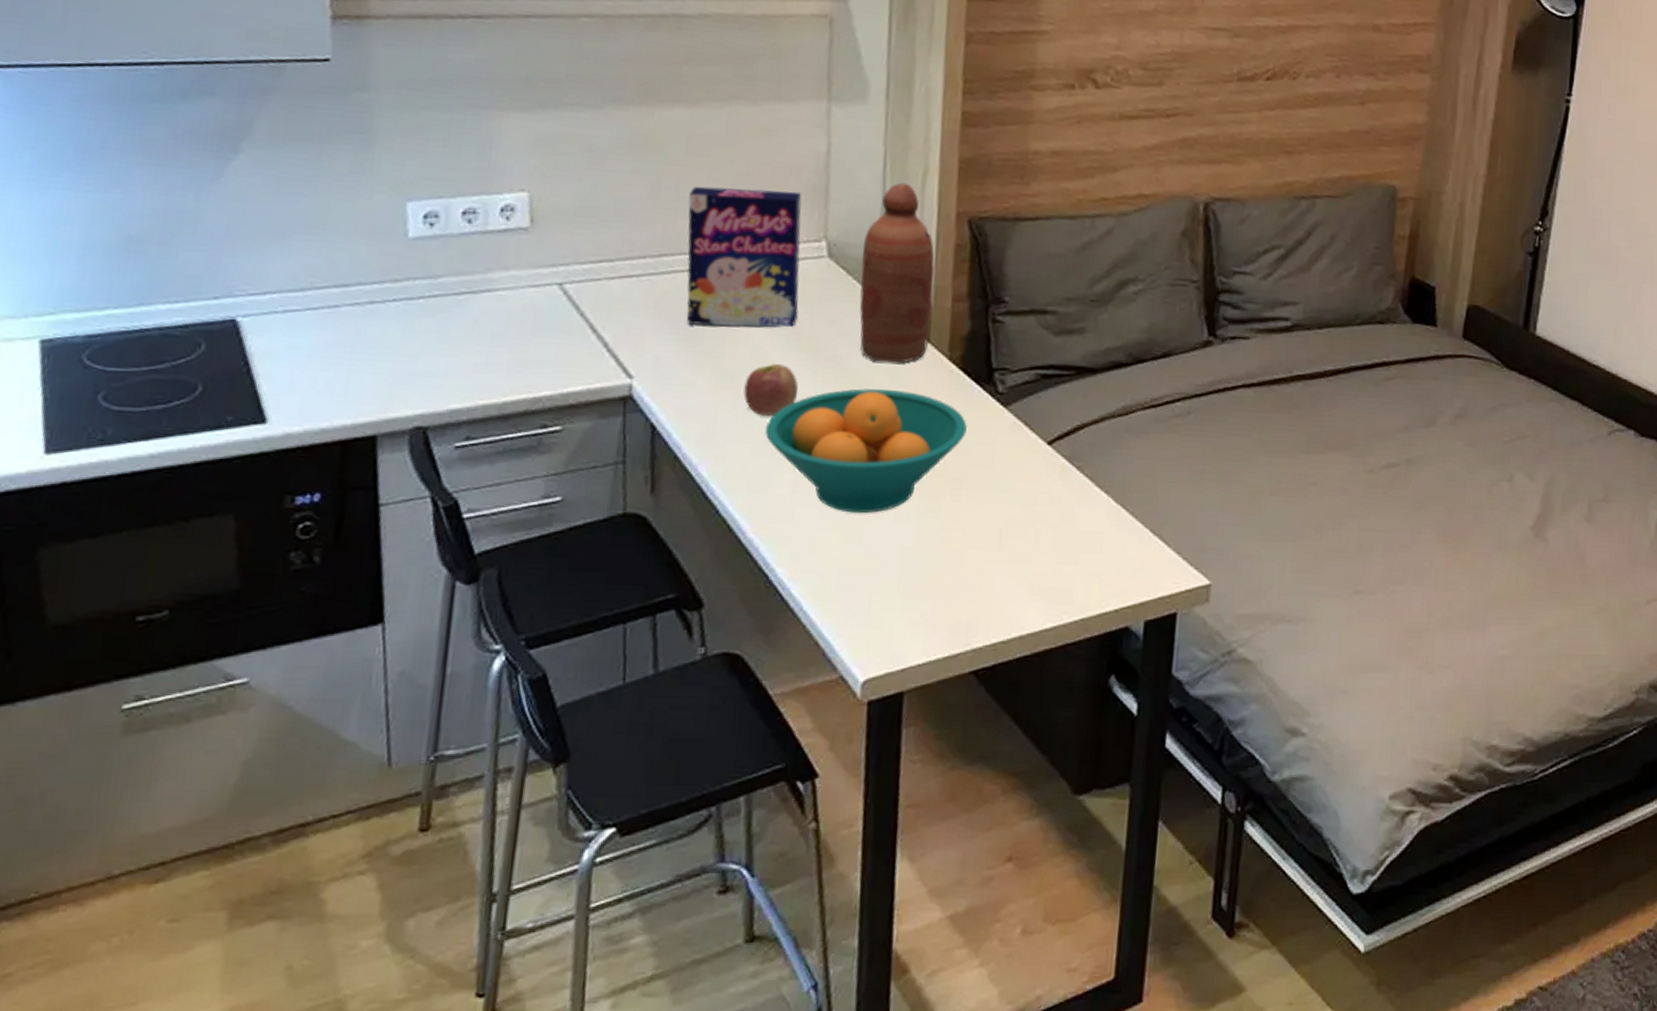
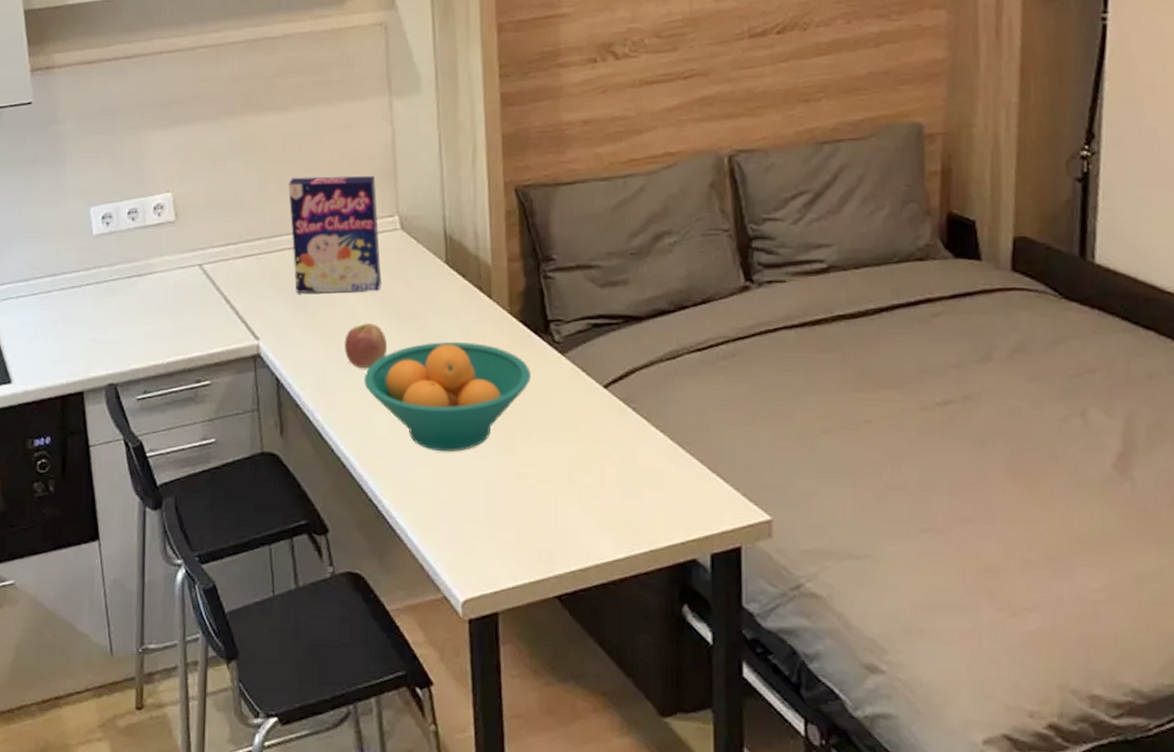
bottle: present [859,182,935,363] -> none [428,160,492,319]

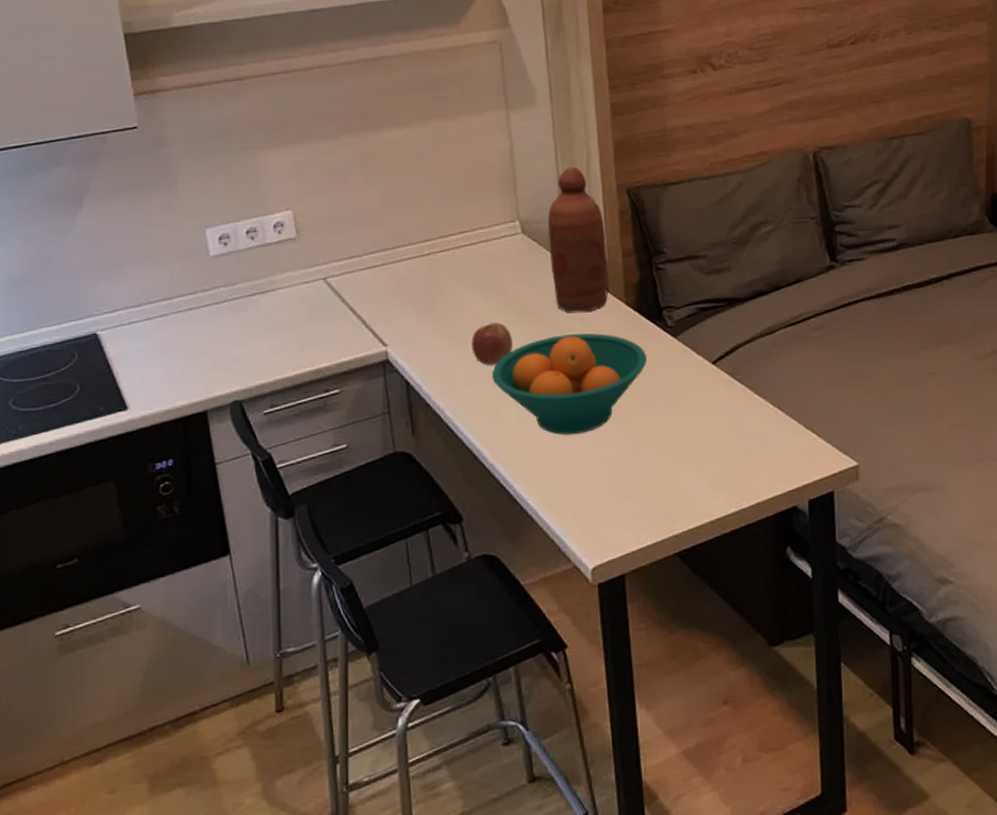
cereal box: present [289,175,381,294] -> none [411,184,505,300]
bottle: none [428,160,492,319] -> present [547,166,608,312]

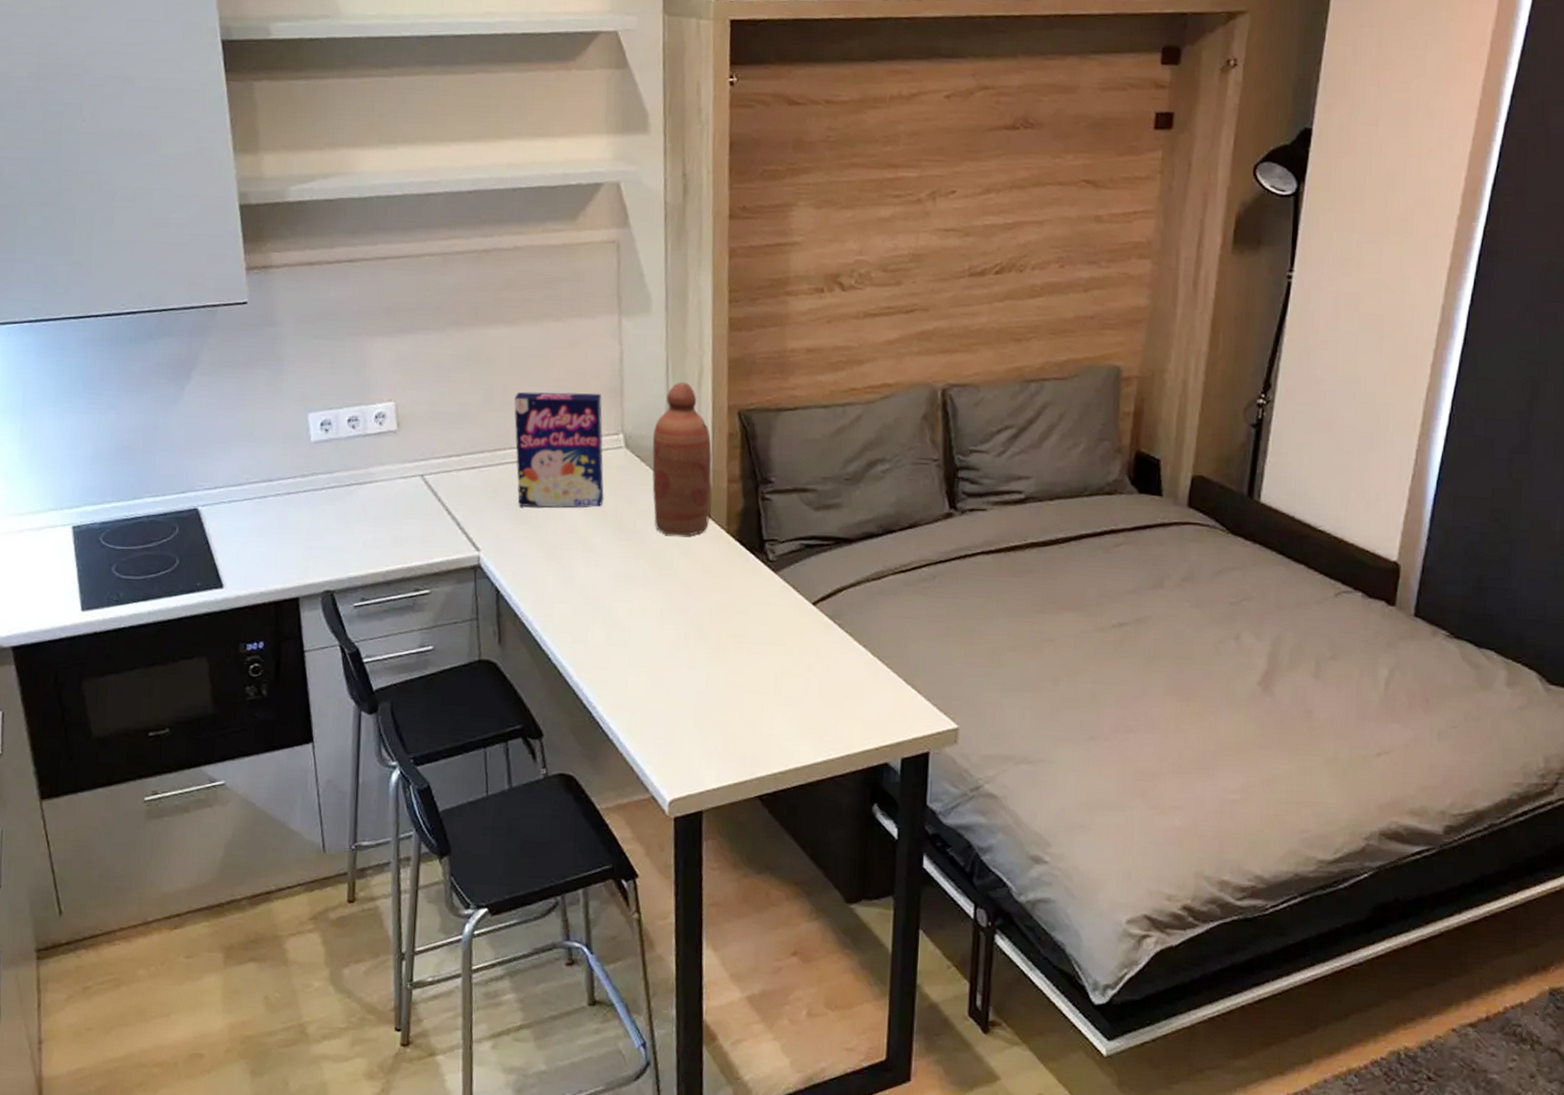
cereal box: none [411,184,505,300] -> present [514,391,604,508]
apple: present [471,322,513,365] -> none [565,538,608,582]
fruit bowl: present [491,333,647,435] -> none [582,558,744,663]

